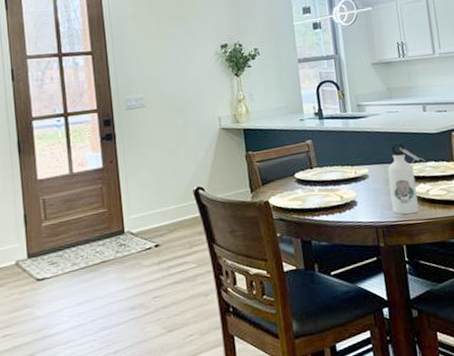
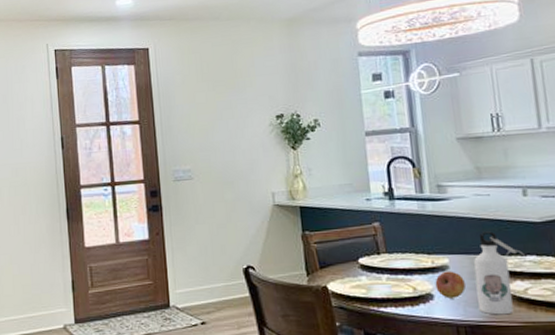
fruit: none [357,179,382,204] -> present [435,271,466,299]

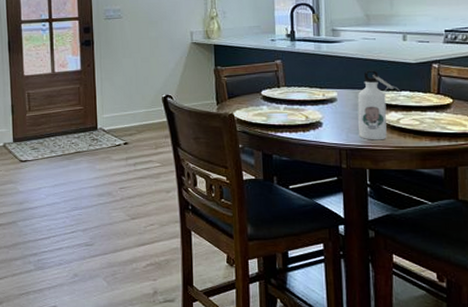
fruit: present [435,271,466,299] -> none [324,103,349,126]

